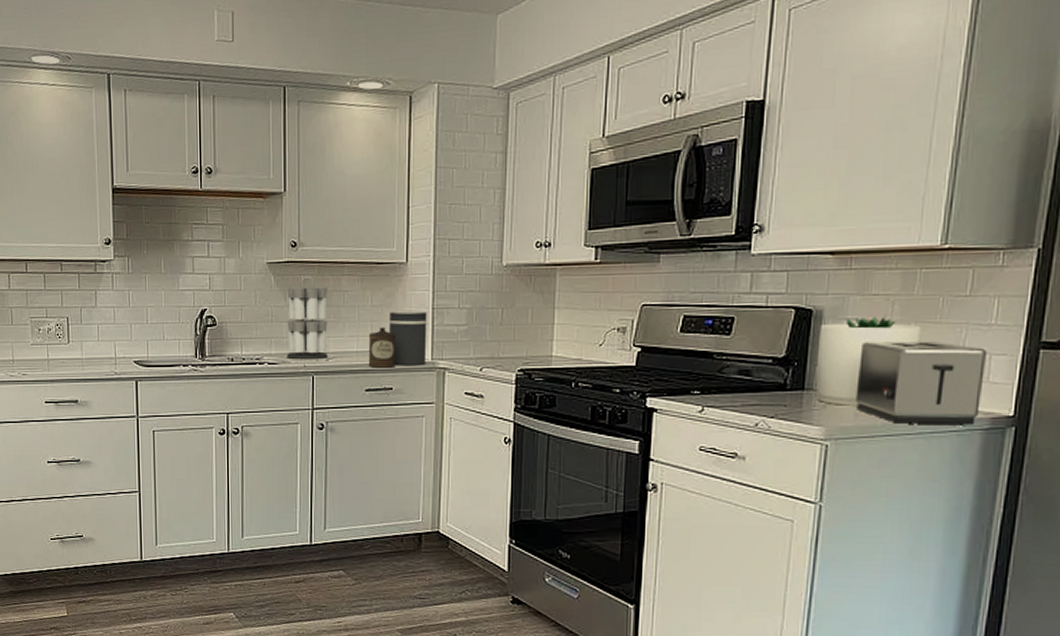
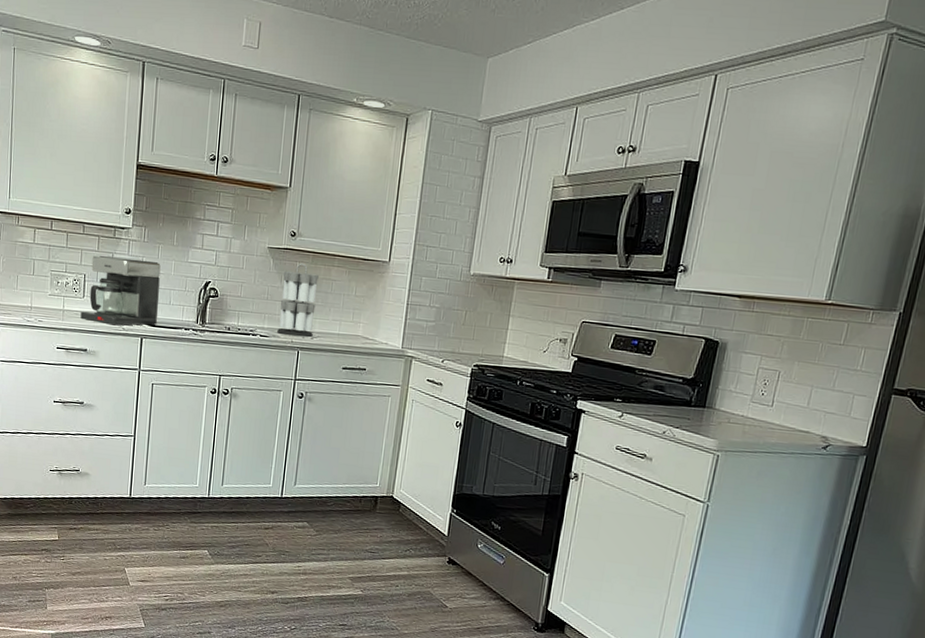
coffee maker: none [67,293,151,370] -> present [80,255,161,326]
canister: present [368,327,396,368] -> none [347,315,374,351]
cylinder: present [388,310,427,366] -> none [367,302,402,352]
planter: present [816,317,922,406] -> none [714,352,803,425]
toaster: present [855,340,986,426] -> none [744,372,851,451]

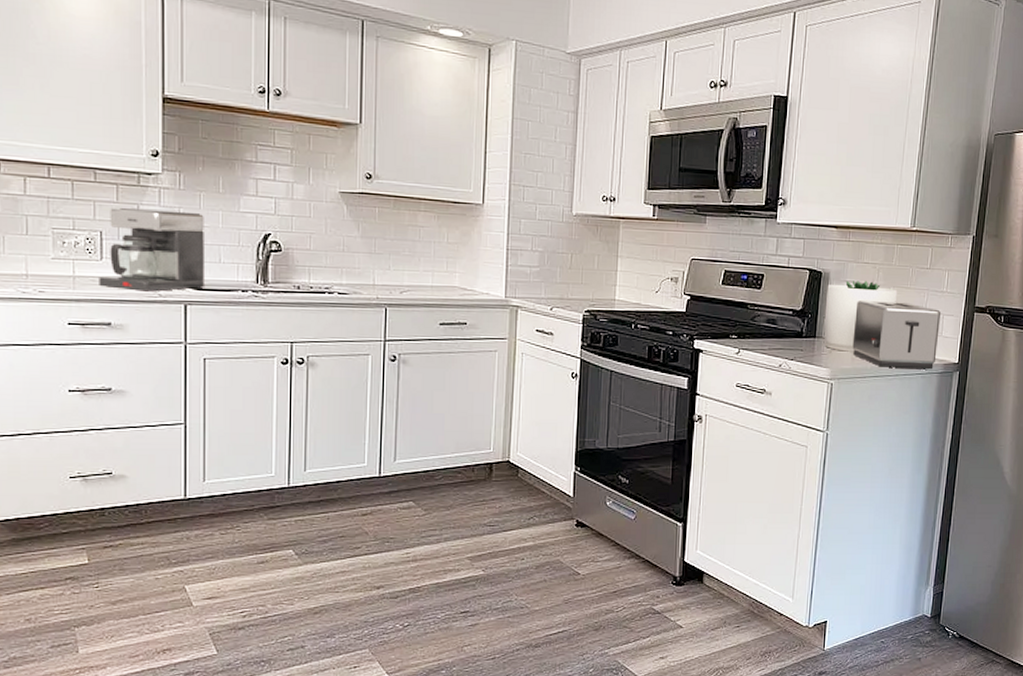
spice rack: present [277,263,319,338] -> none [359,208,403,292]
planter: none [714,352,803,425] -> present [824,280,898,352]
toaster: none [744,372,851,451] -> present [852,299,940,370]

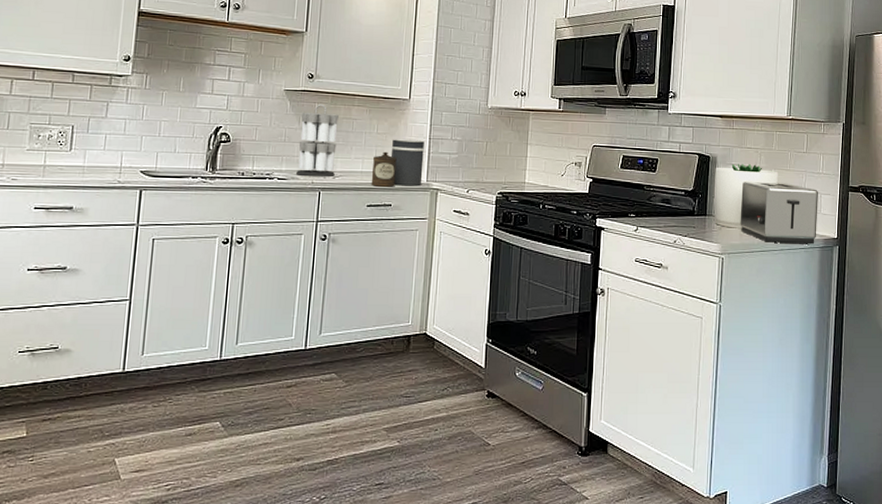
coffee maker: present [99,208,204,292] -> none [66,105,165,179]
spice rack: none [359,208,403,292] -> present [296,103,339,177]
canister: none [443,263,471,303] -> present [371,151,397,187]
cylinder: none [464,248,501,303] -> present [390,138,425,186]

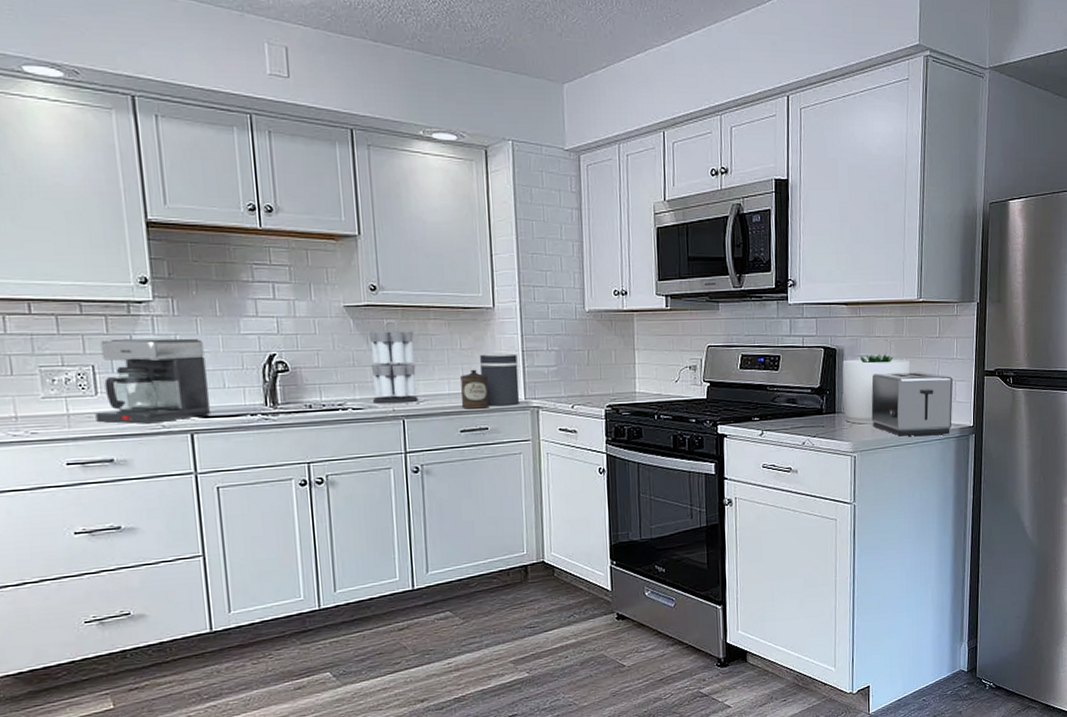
coffee maker: none [66,105,165,179] -> present [95,338,210,424]

